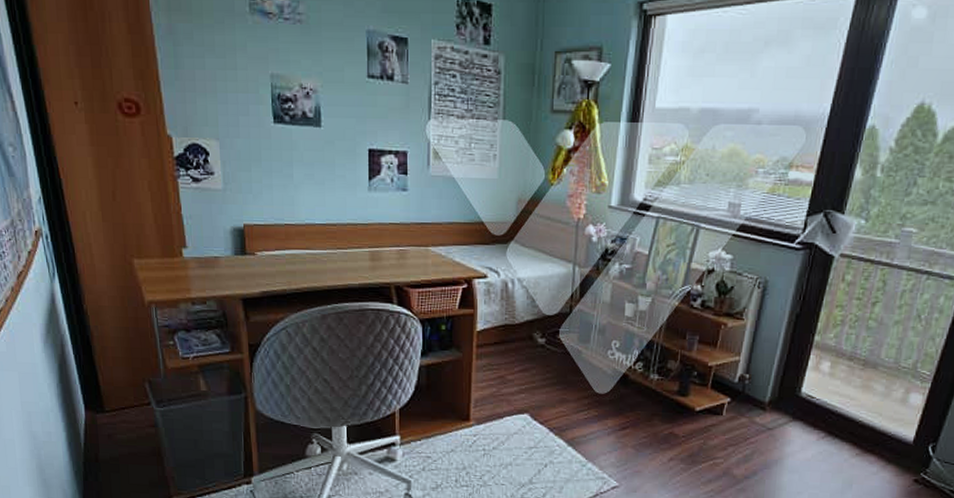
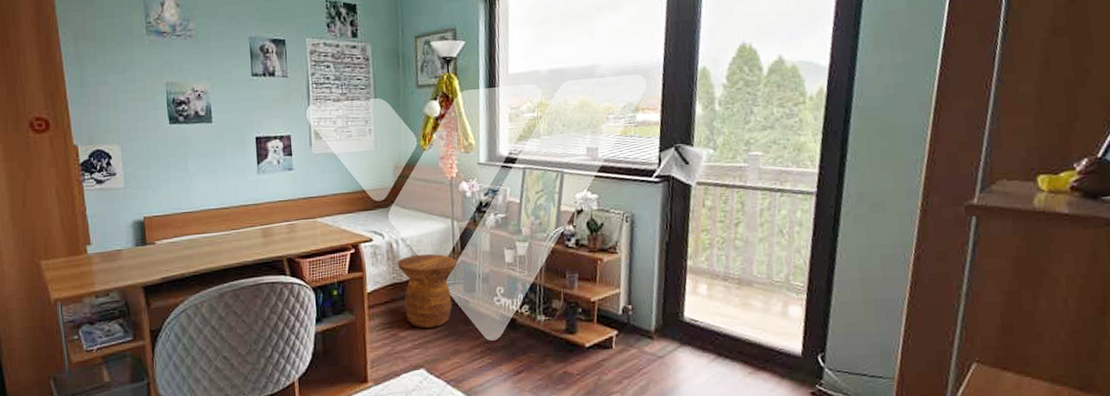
side table: none [511,297,575,374] -> present [397,253,458,328]

